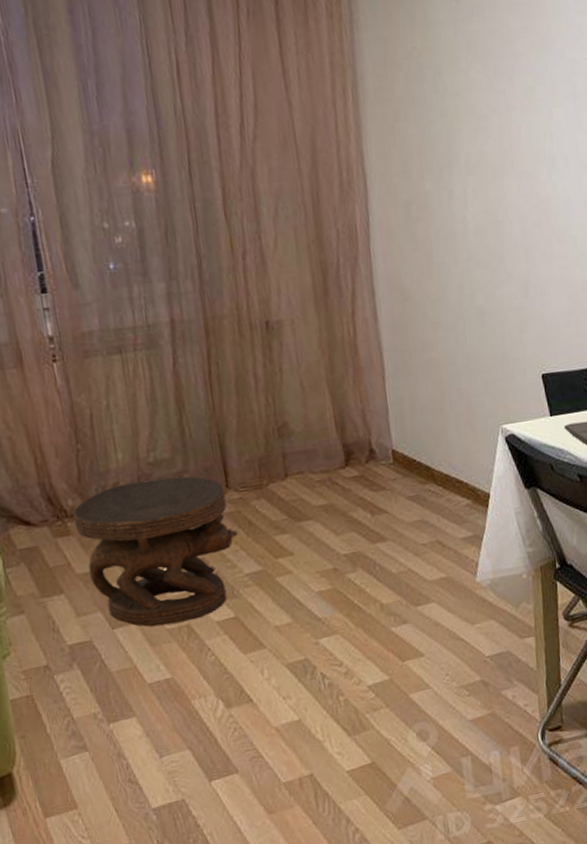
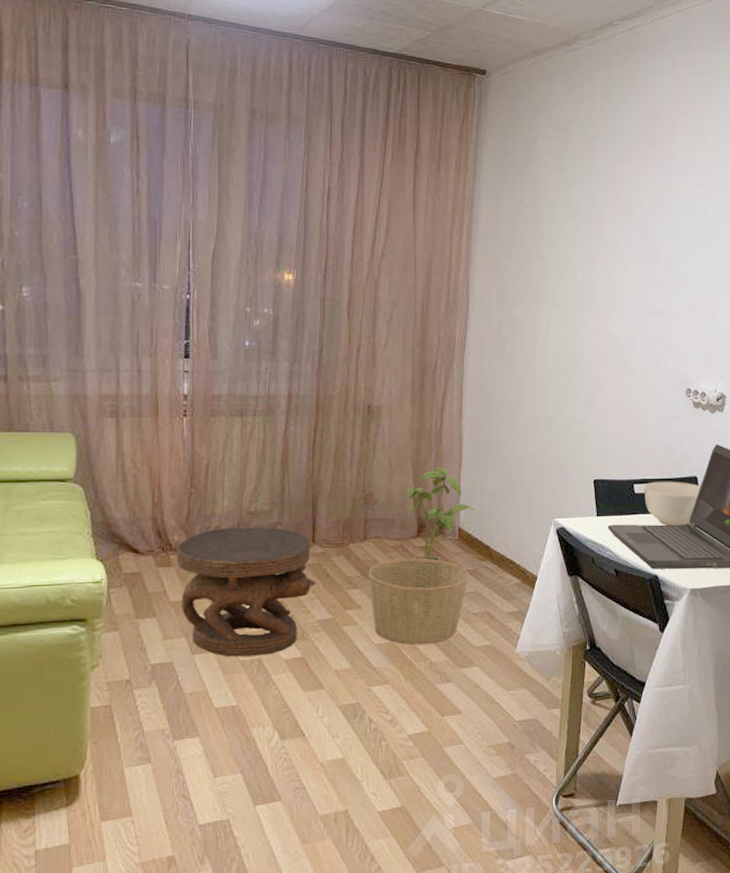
basket: none [295,489,412,588] -> present [368,557,469,645]
house plant: none [322,382,407,539] -> present [403,467,474,601]

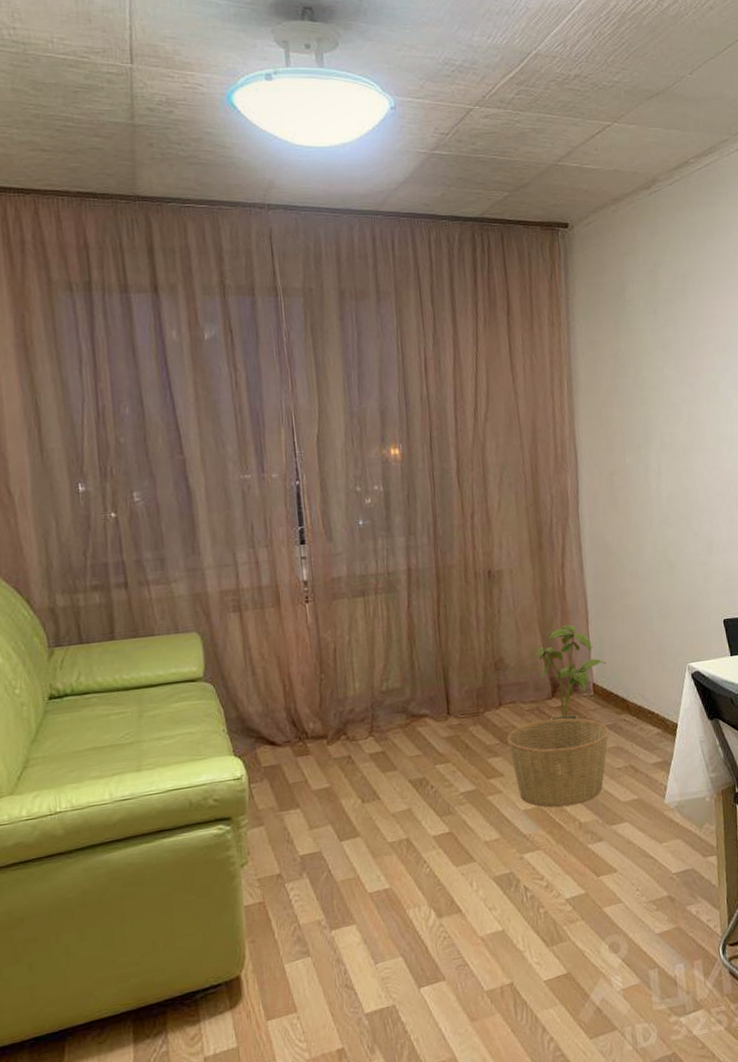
carved stool: present [177,527,316,657] -> none [313,704,456,840]

